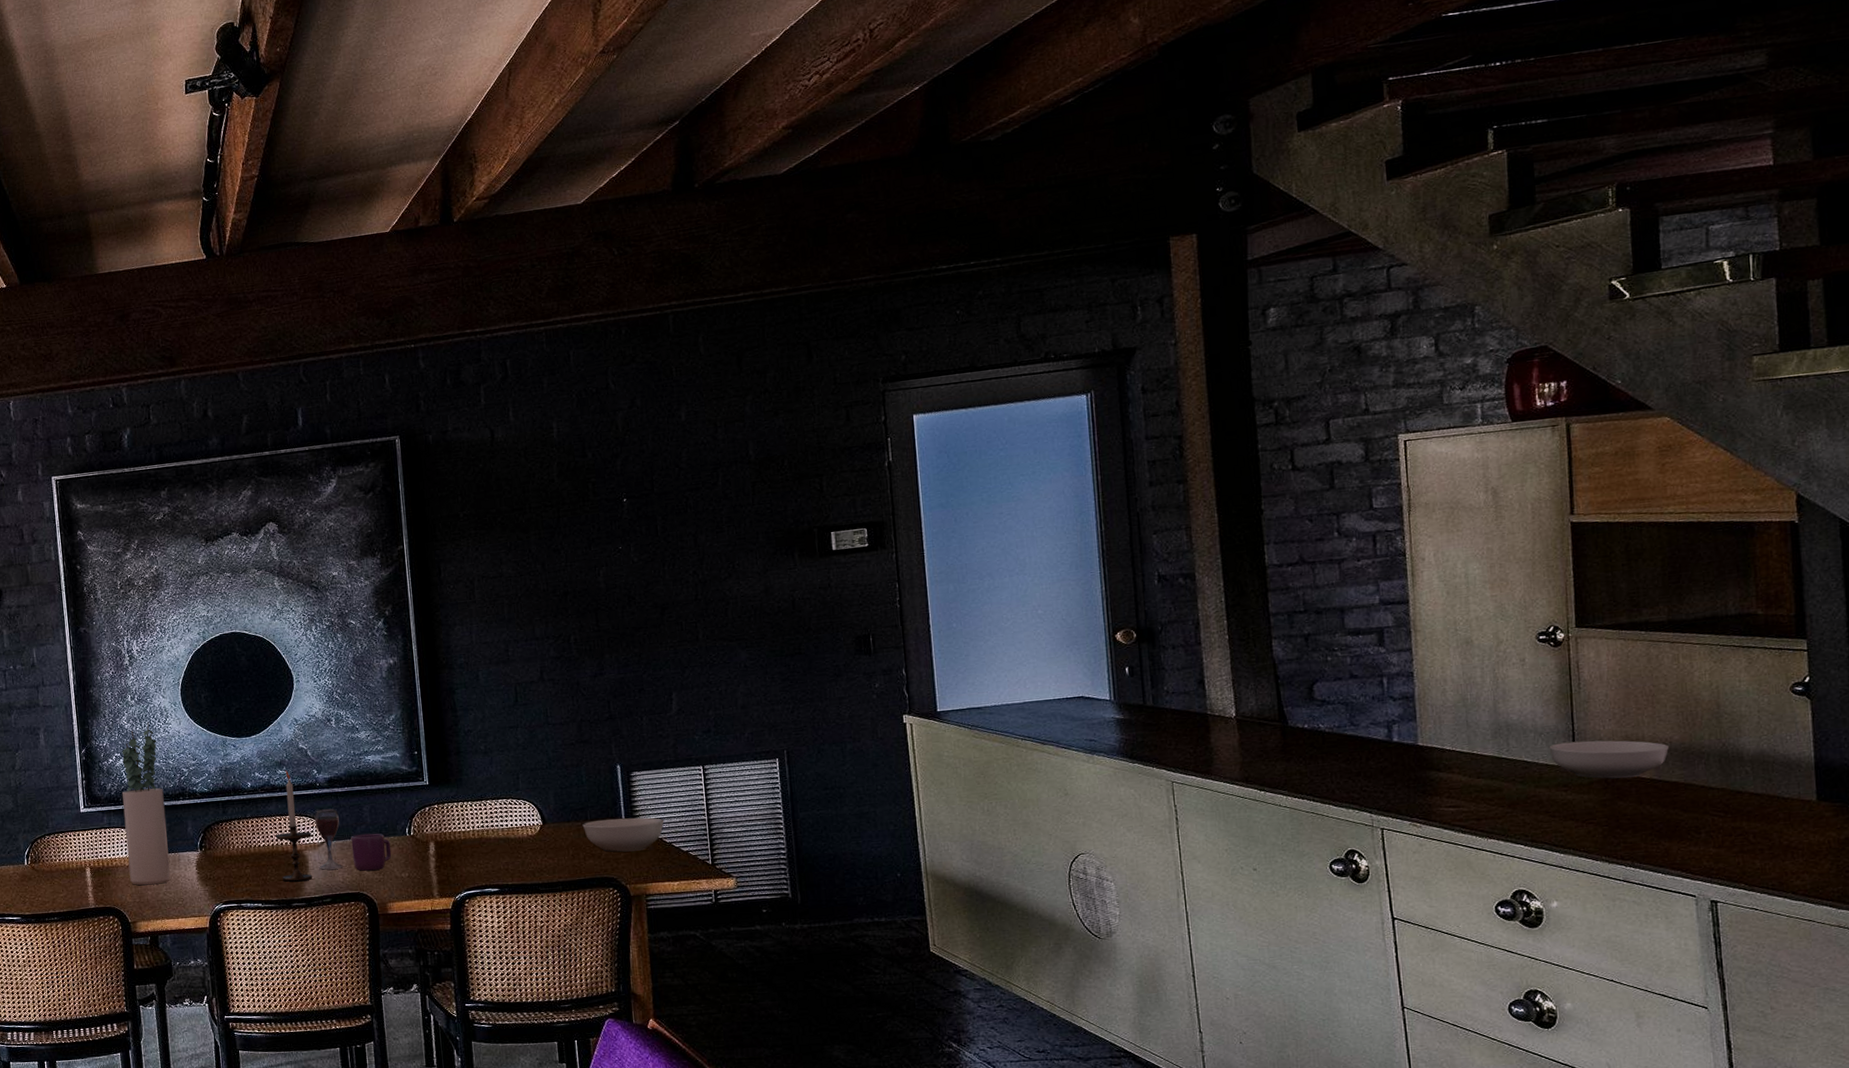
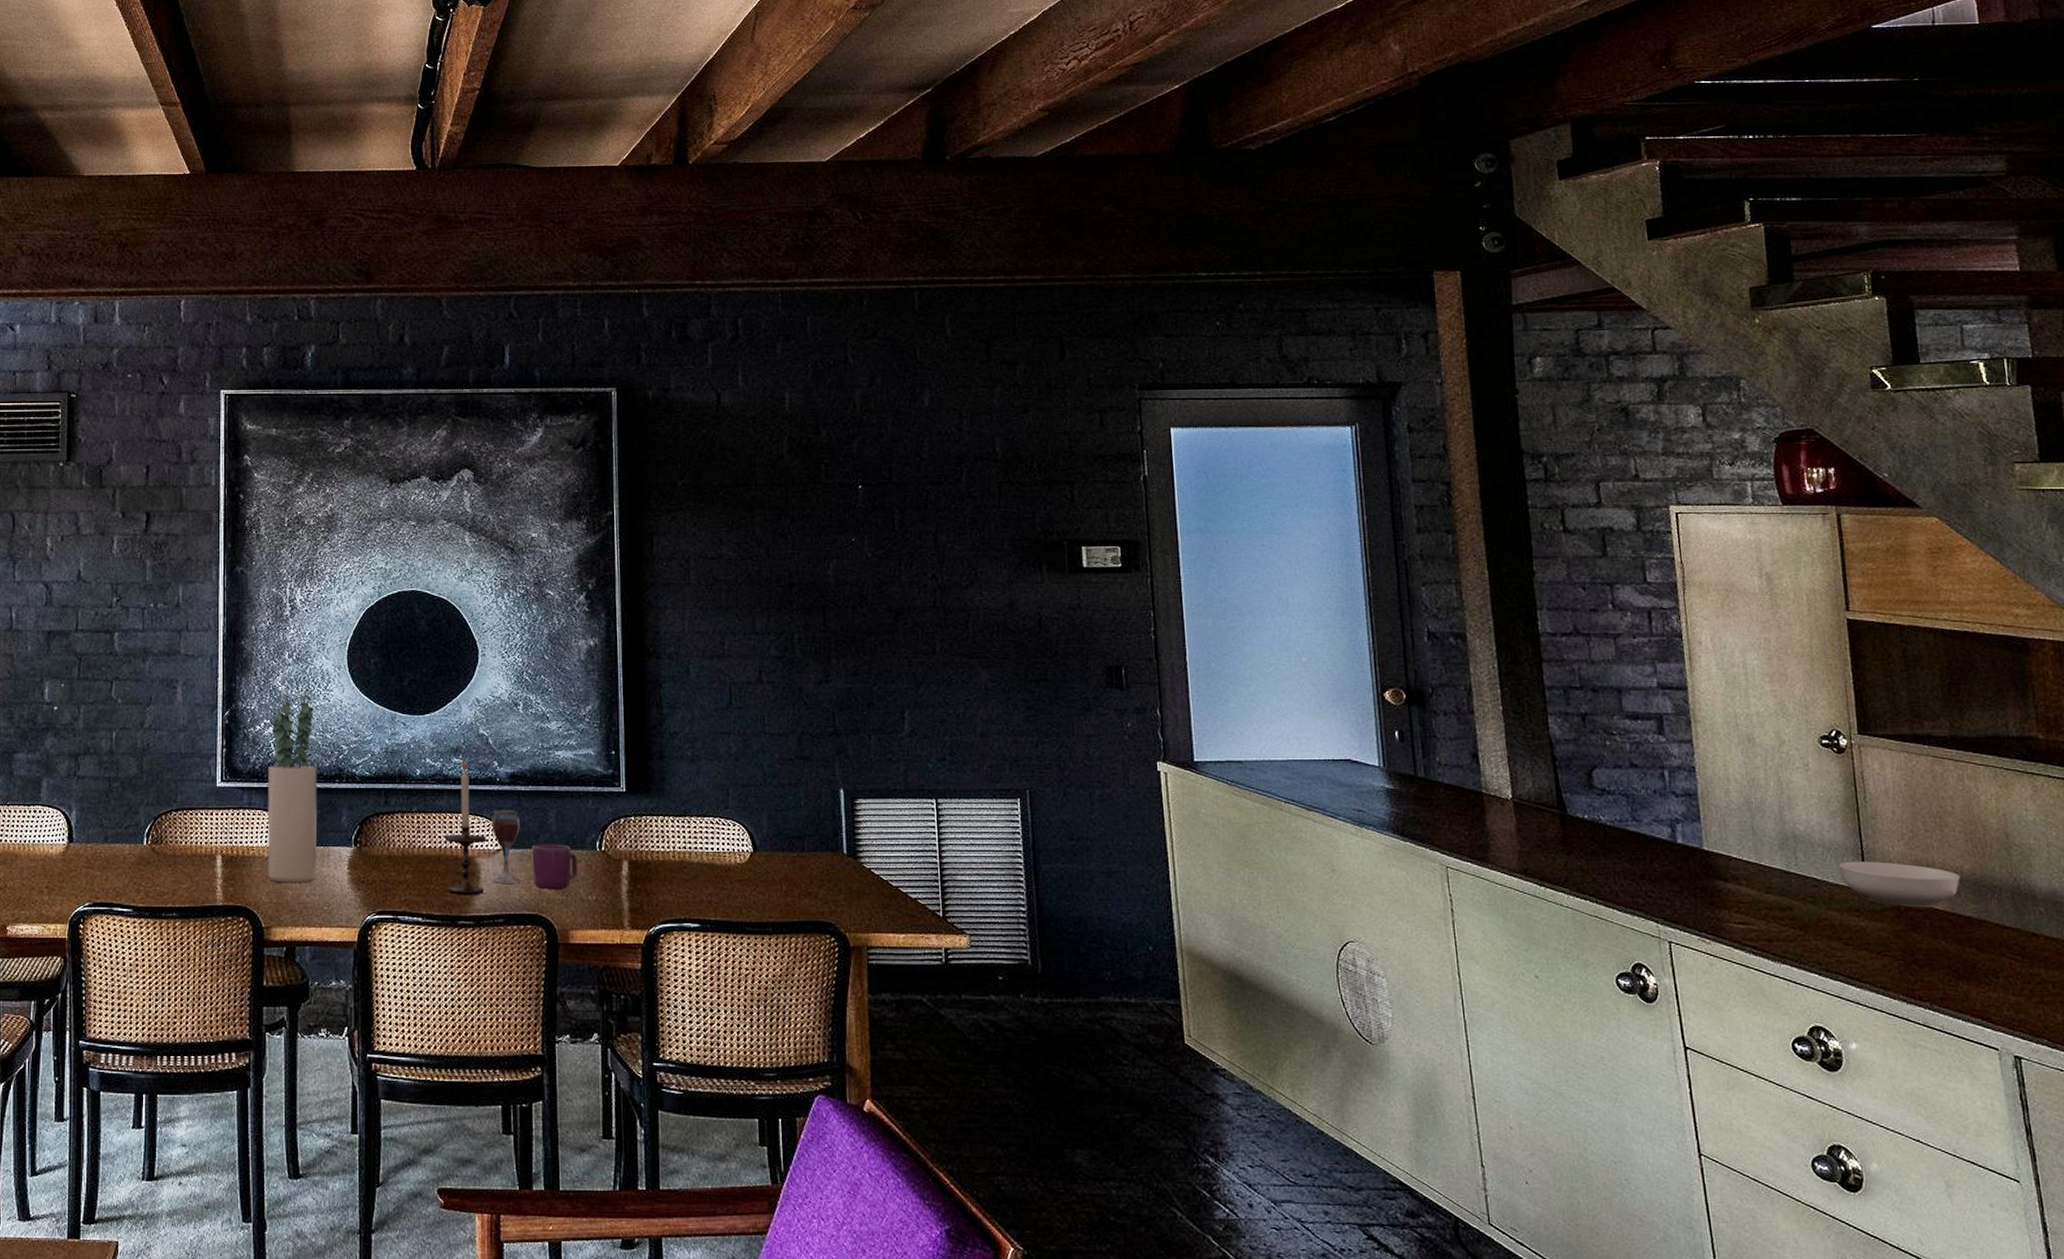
bowl: present [582,817,665,853] -> none [798,852,891,893]

